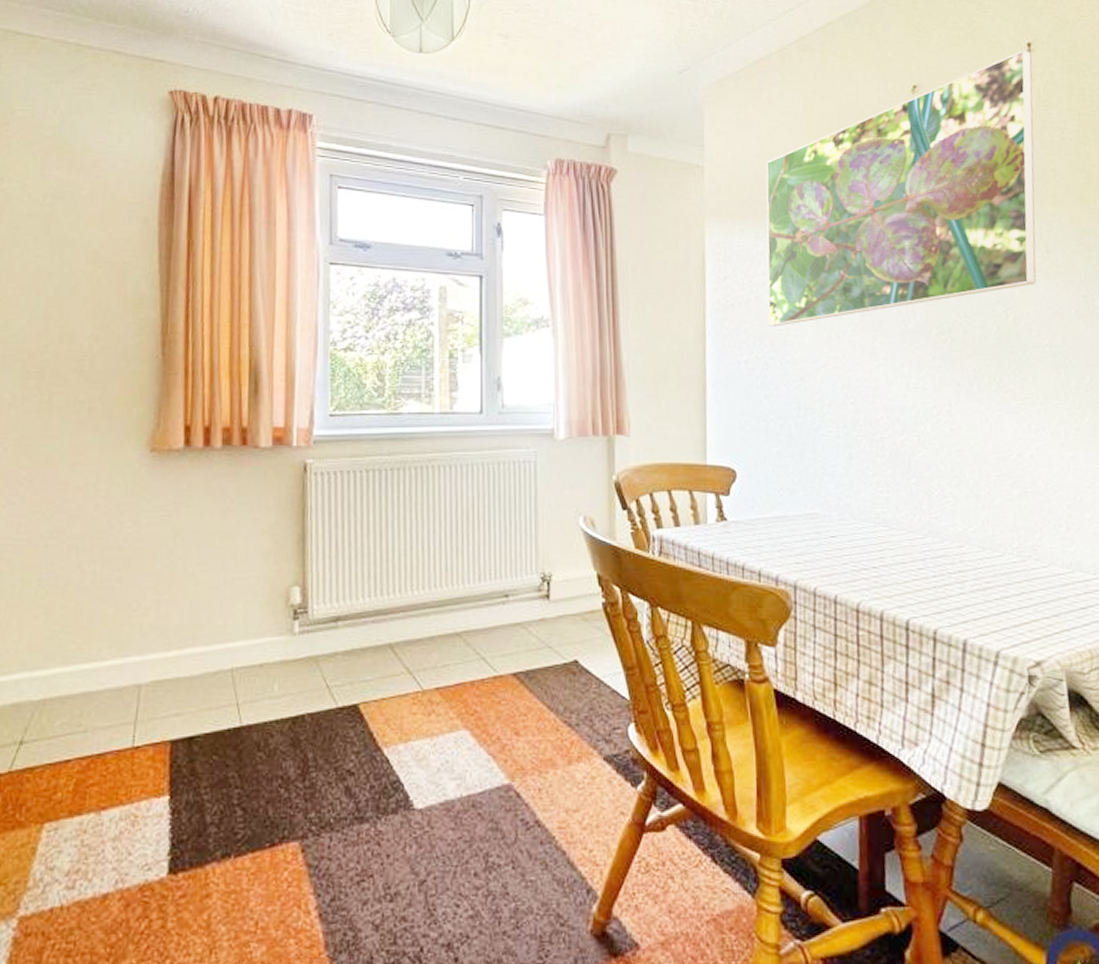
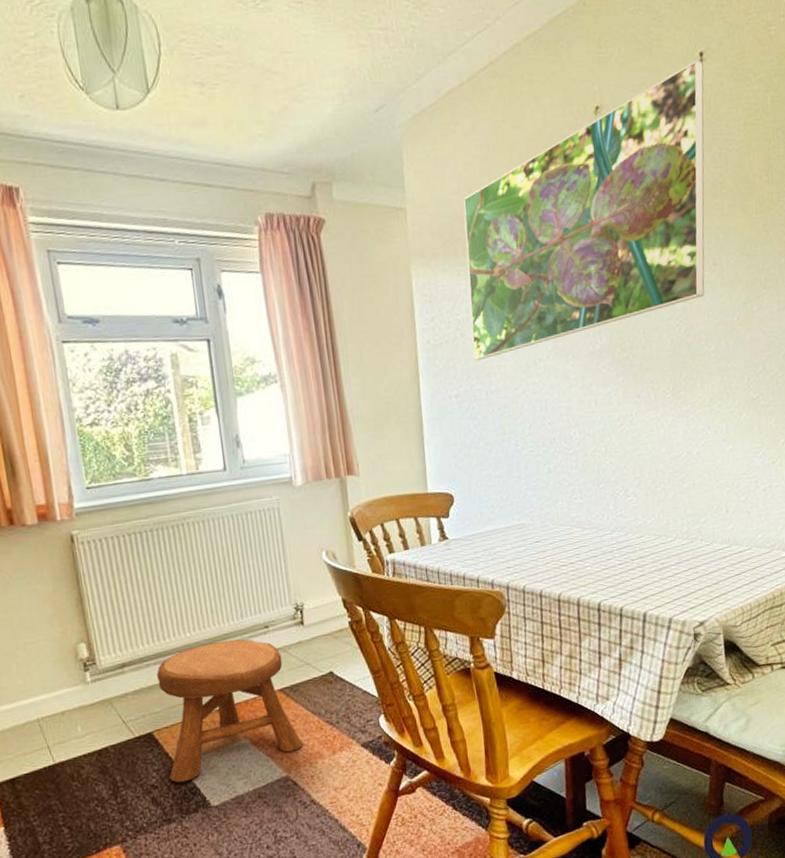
stool: none [370,605,533,773] -> present [157,639,303,783]

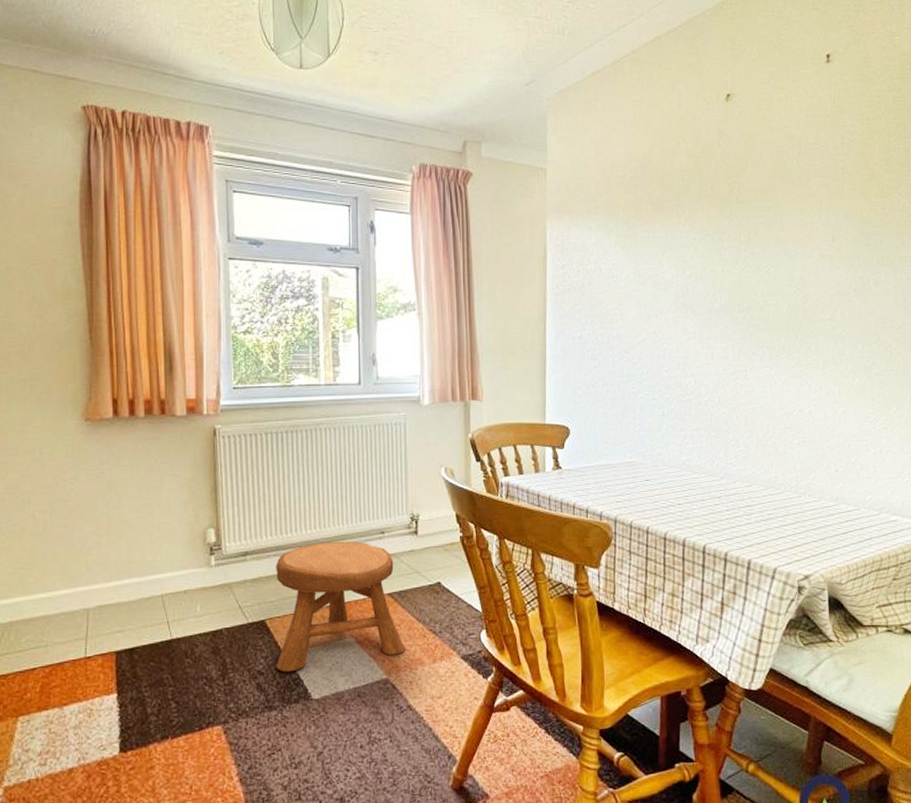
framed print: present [464,59,705,361] -> none [598,60,830,307]

